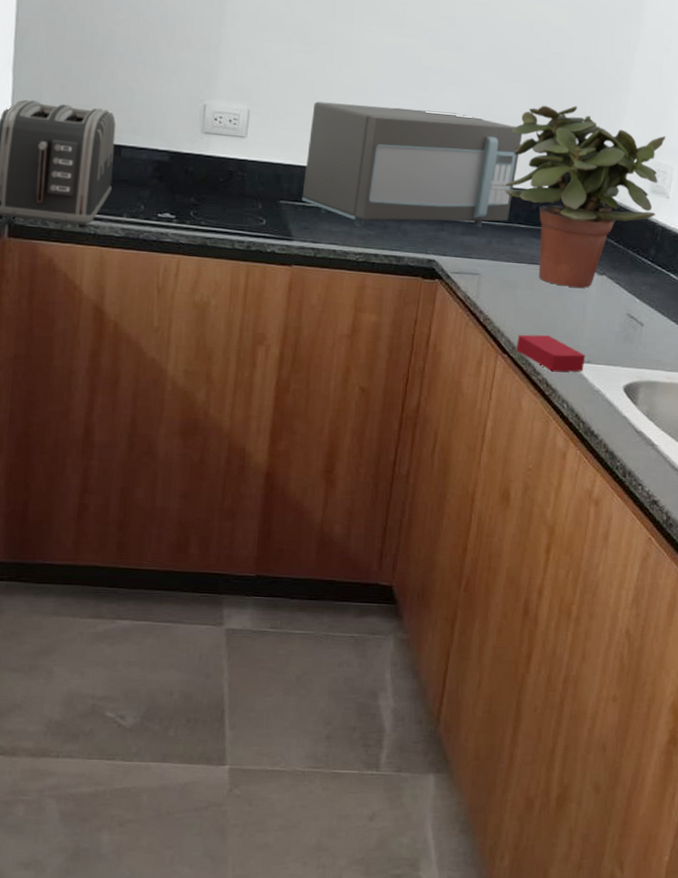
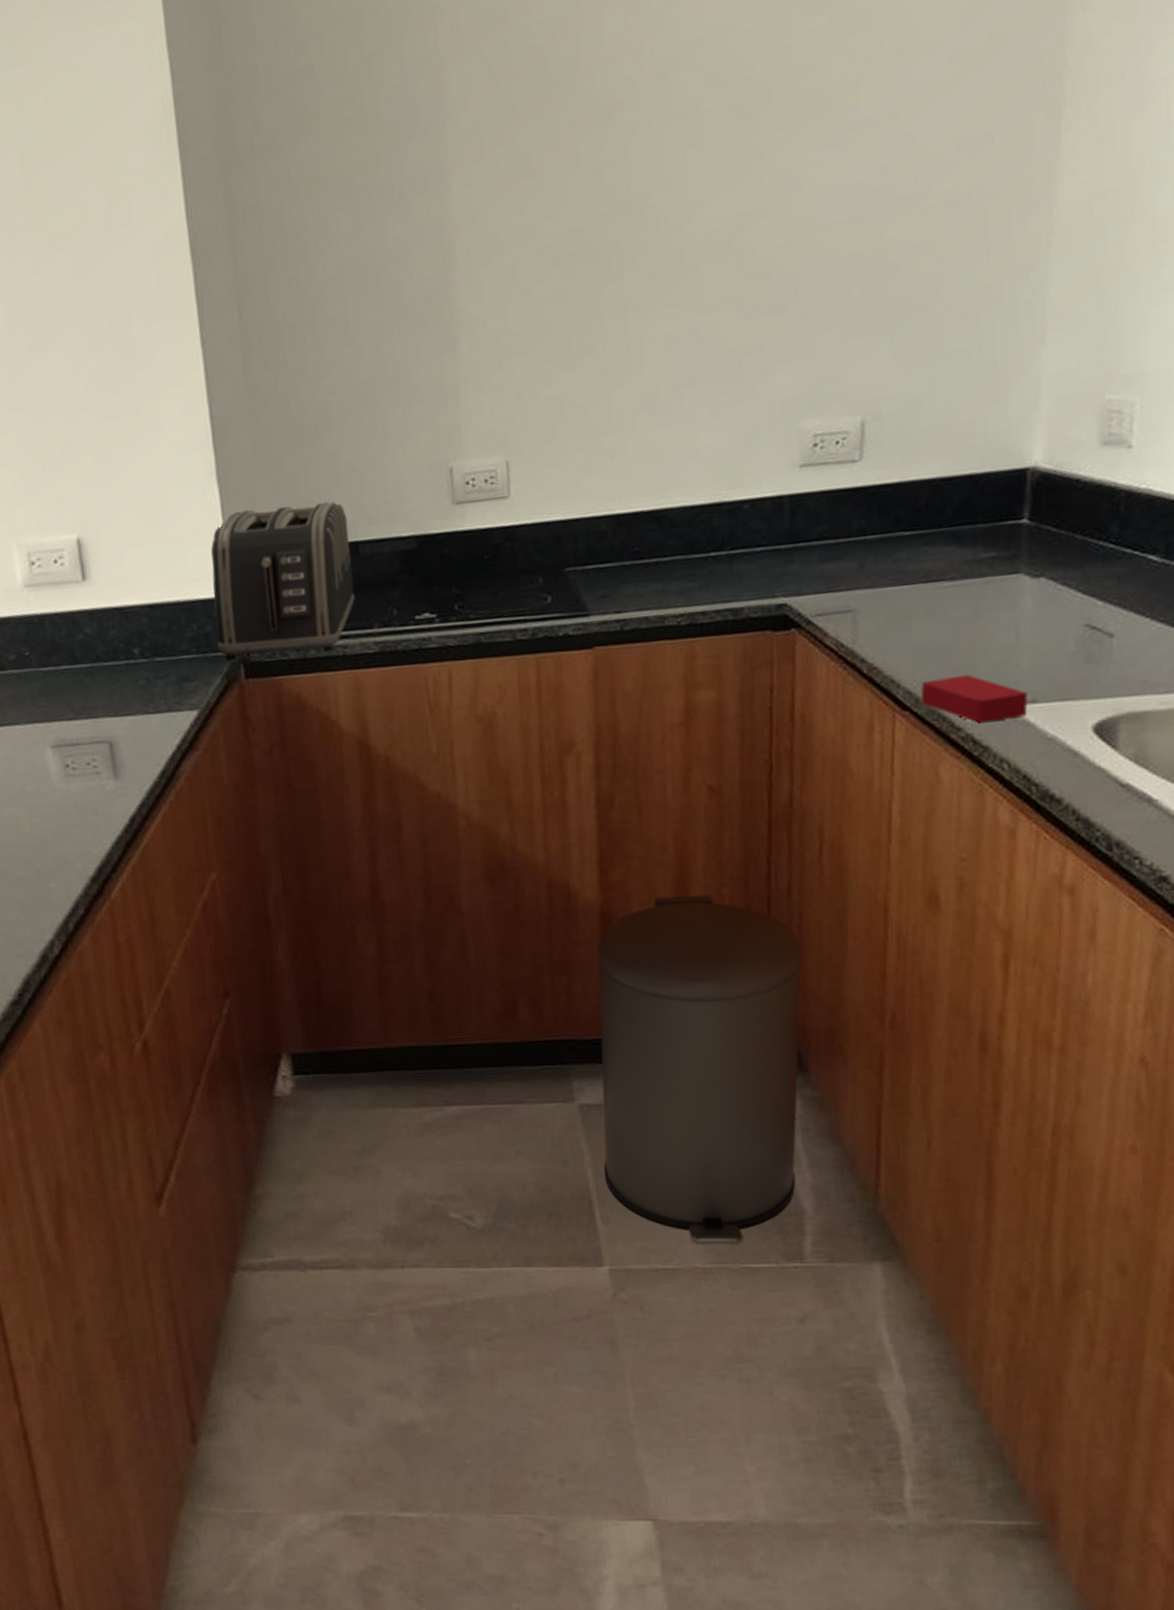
pedal bin: none [237,468,411,753] -> present [597,894,803,1245]
microwave: present [302,101,523,227] -> none [590,397,891,581]
potted plant: present [505,105,666,288] -> none [872,348,1116,604]

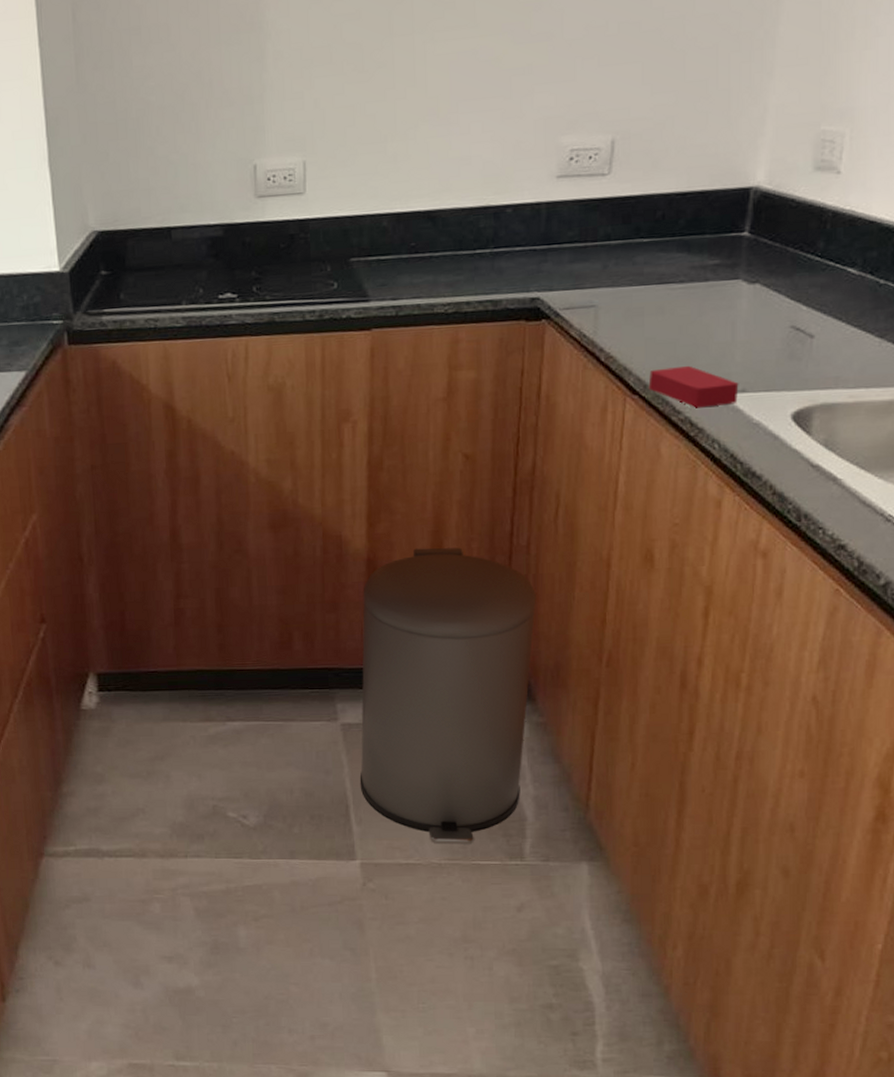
toaster: present [210,501,355,661] -> none [41,190,167,329]

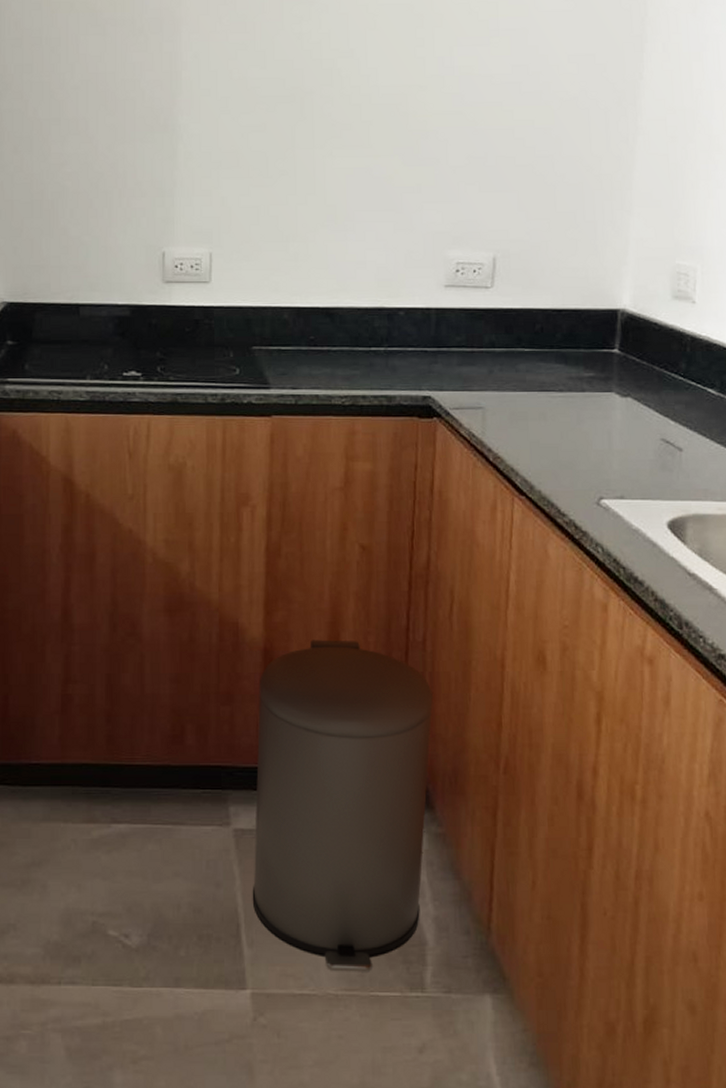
sponge: present [648,365,739,408] -> none [534,470,618,512]

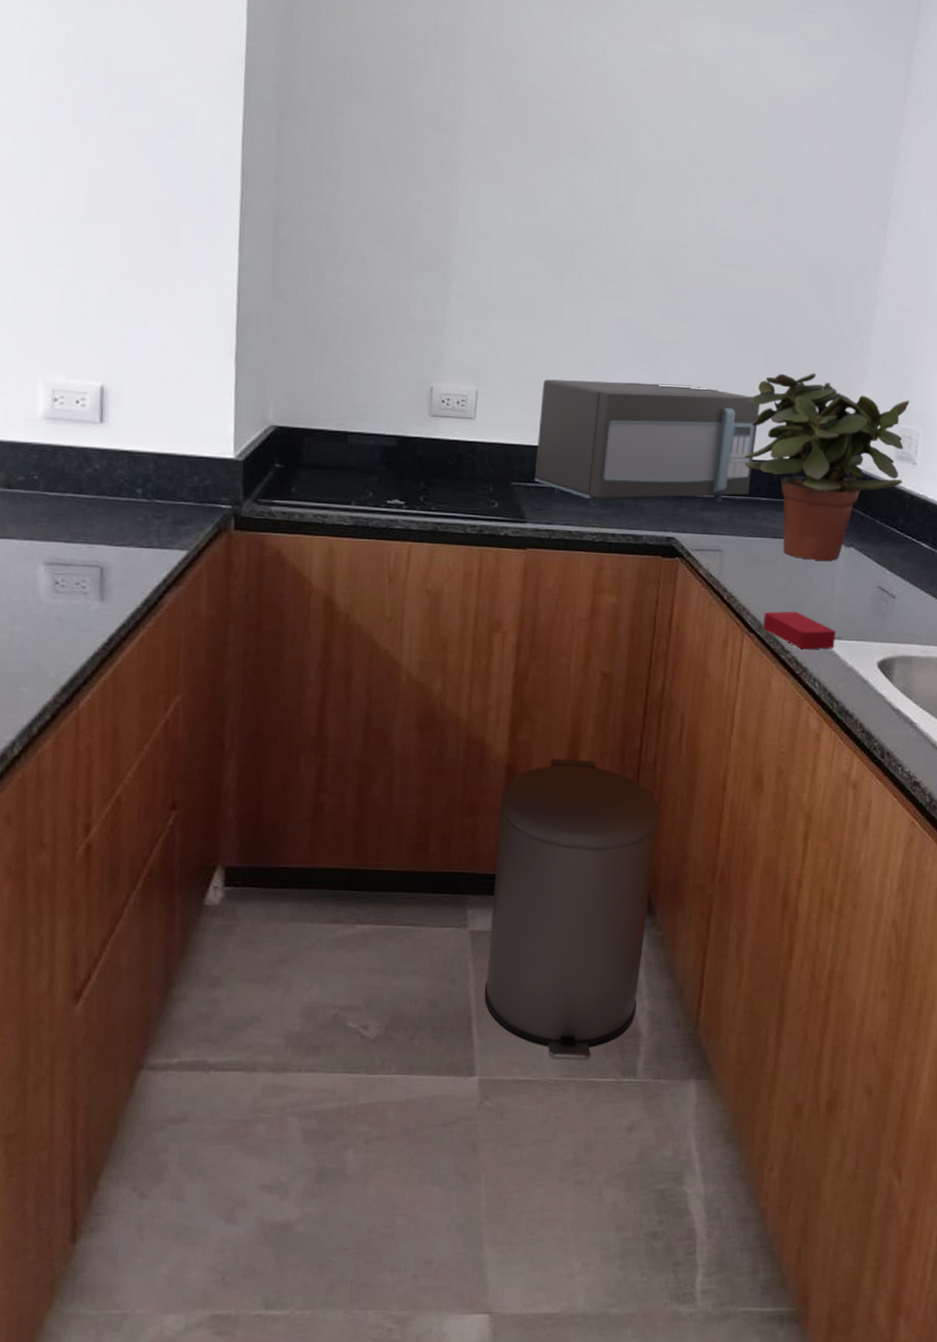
microwave: none [276,233,516,367] -> present [534,379,760,506]
potted plant: none [502,211,683,413] -> present [744,373,910,561]
sponge: none [534,470,618,512] -> present [762,611,836,650]

